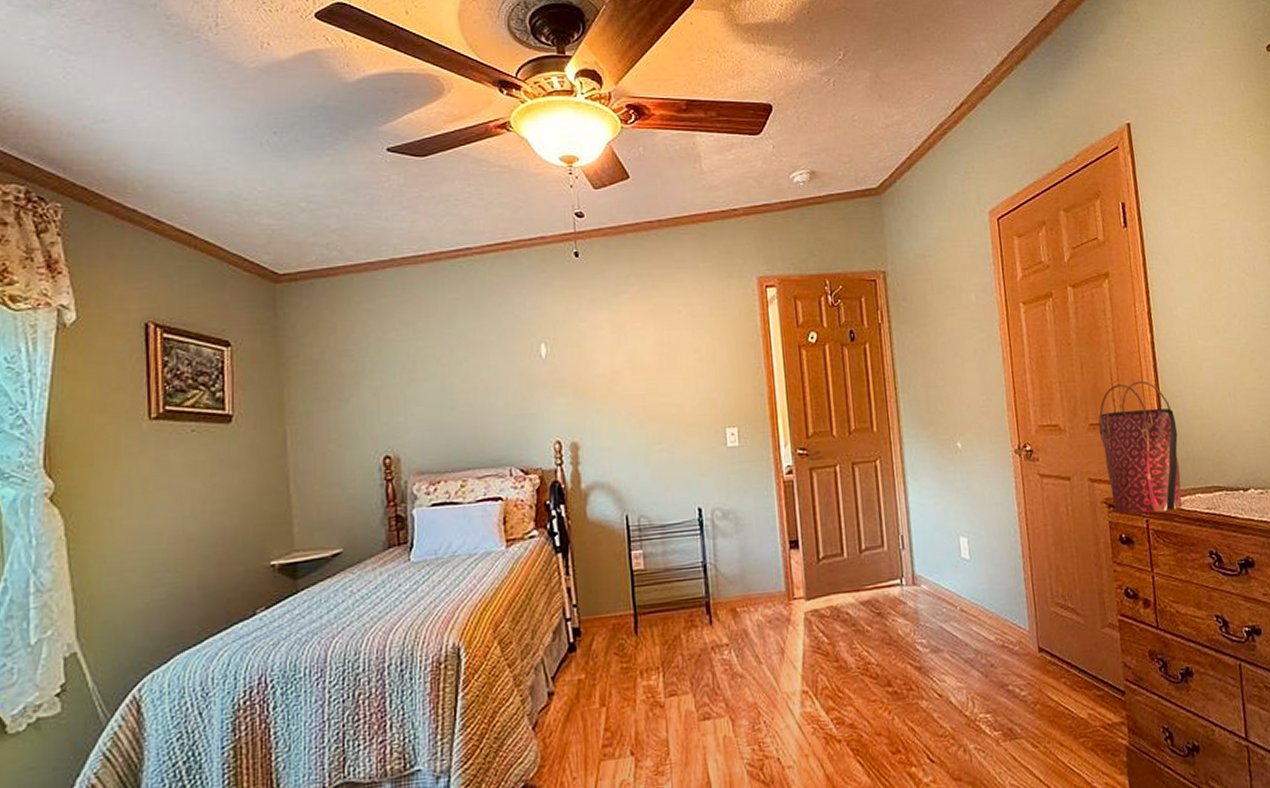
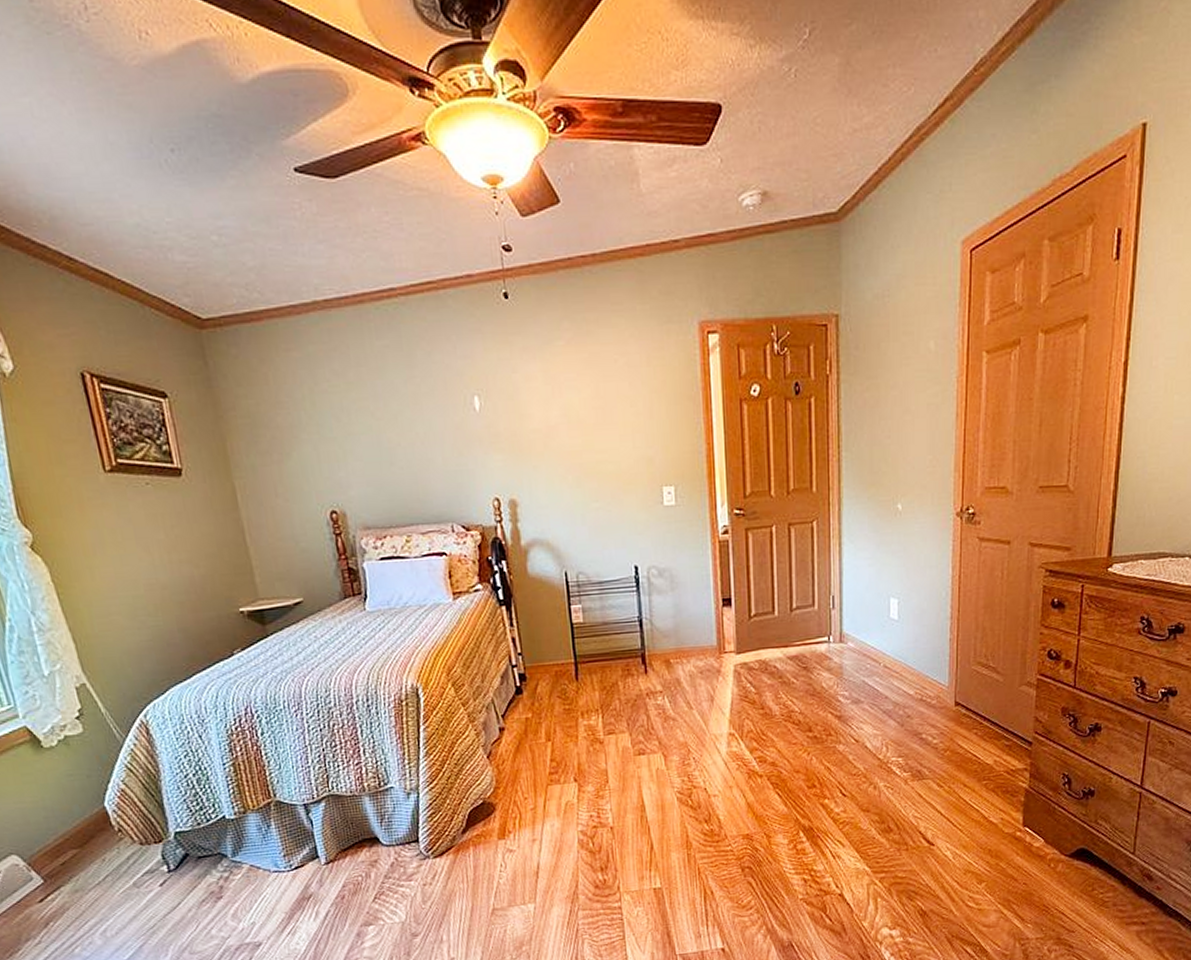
handbag: present [1098,380,1182,514] -> none [1048,440,1133,579]

